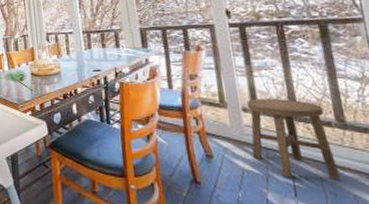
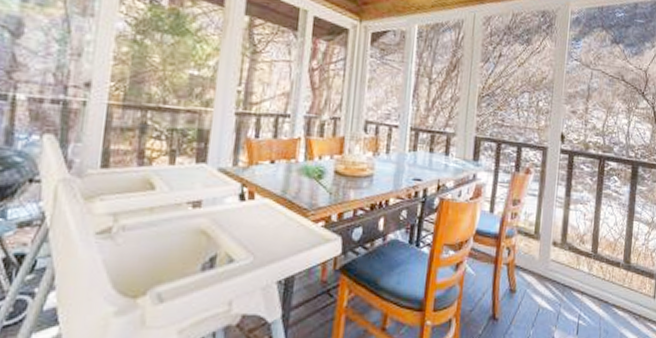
stool: present [246,98,341,179] -> none [550,233,617,318]

